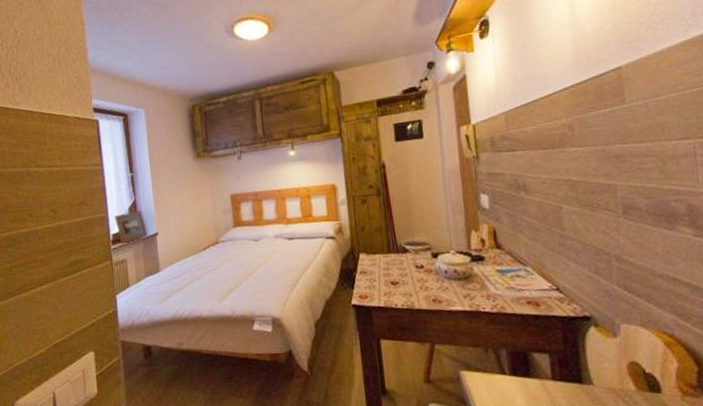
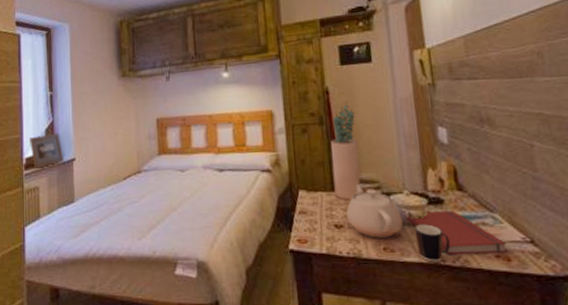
vase: none [386,174,413,261] -> present [330,101,361,201]
teapot: none [400,246,450,292] -> present [346,184,404,238]
book: none [451,265,537,304] -> present [405,209,507,255]
mug: none [459,278,489,310] -> present [414,224,450,262]

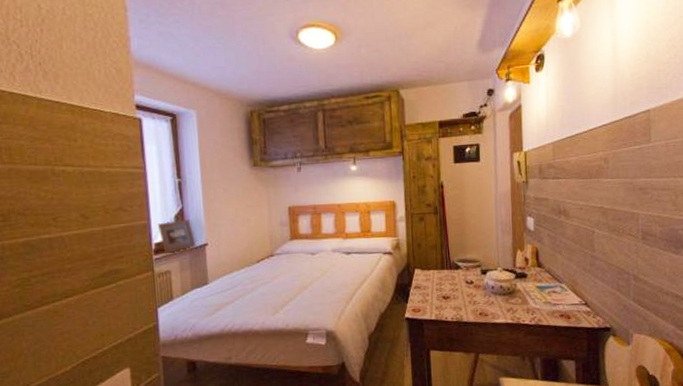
vase: present [330,101,361,201] -> none [442,194,465,277]
teapot: present [346,184,404,238] -> none [452,263,496,306]
book: present [405,209,507,255] -> none [497,282,568,317]
mug: present [414,224,450,262] -> none [503,293,529,322]

